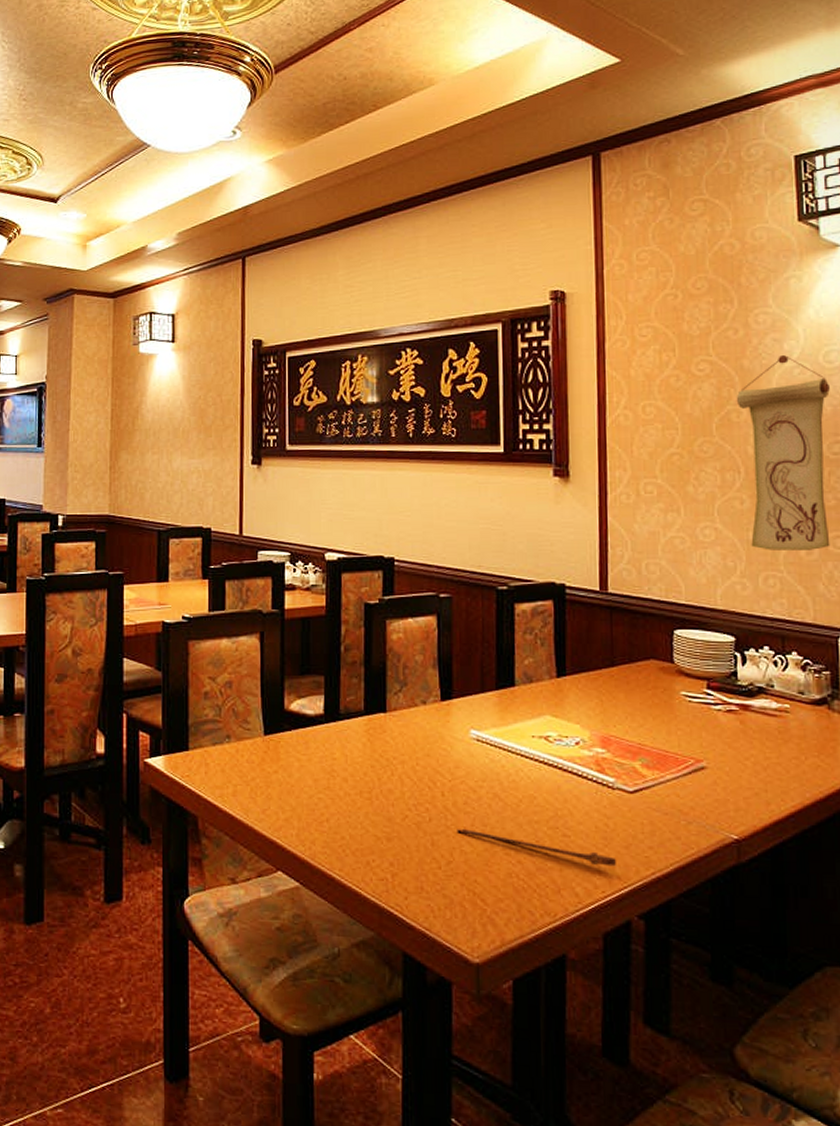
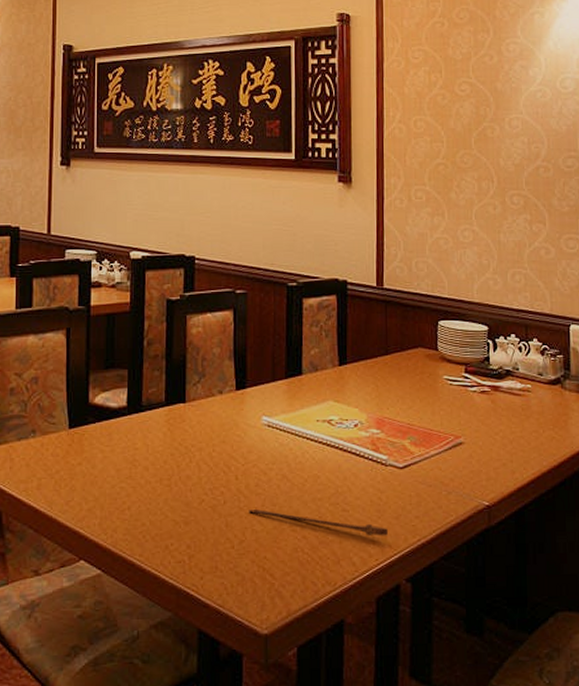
wall scroll: present [737,355,830,550] -> none [492,80,565,250]

